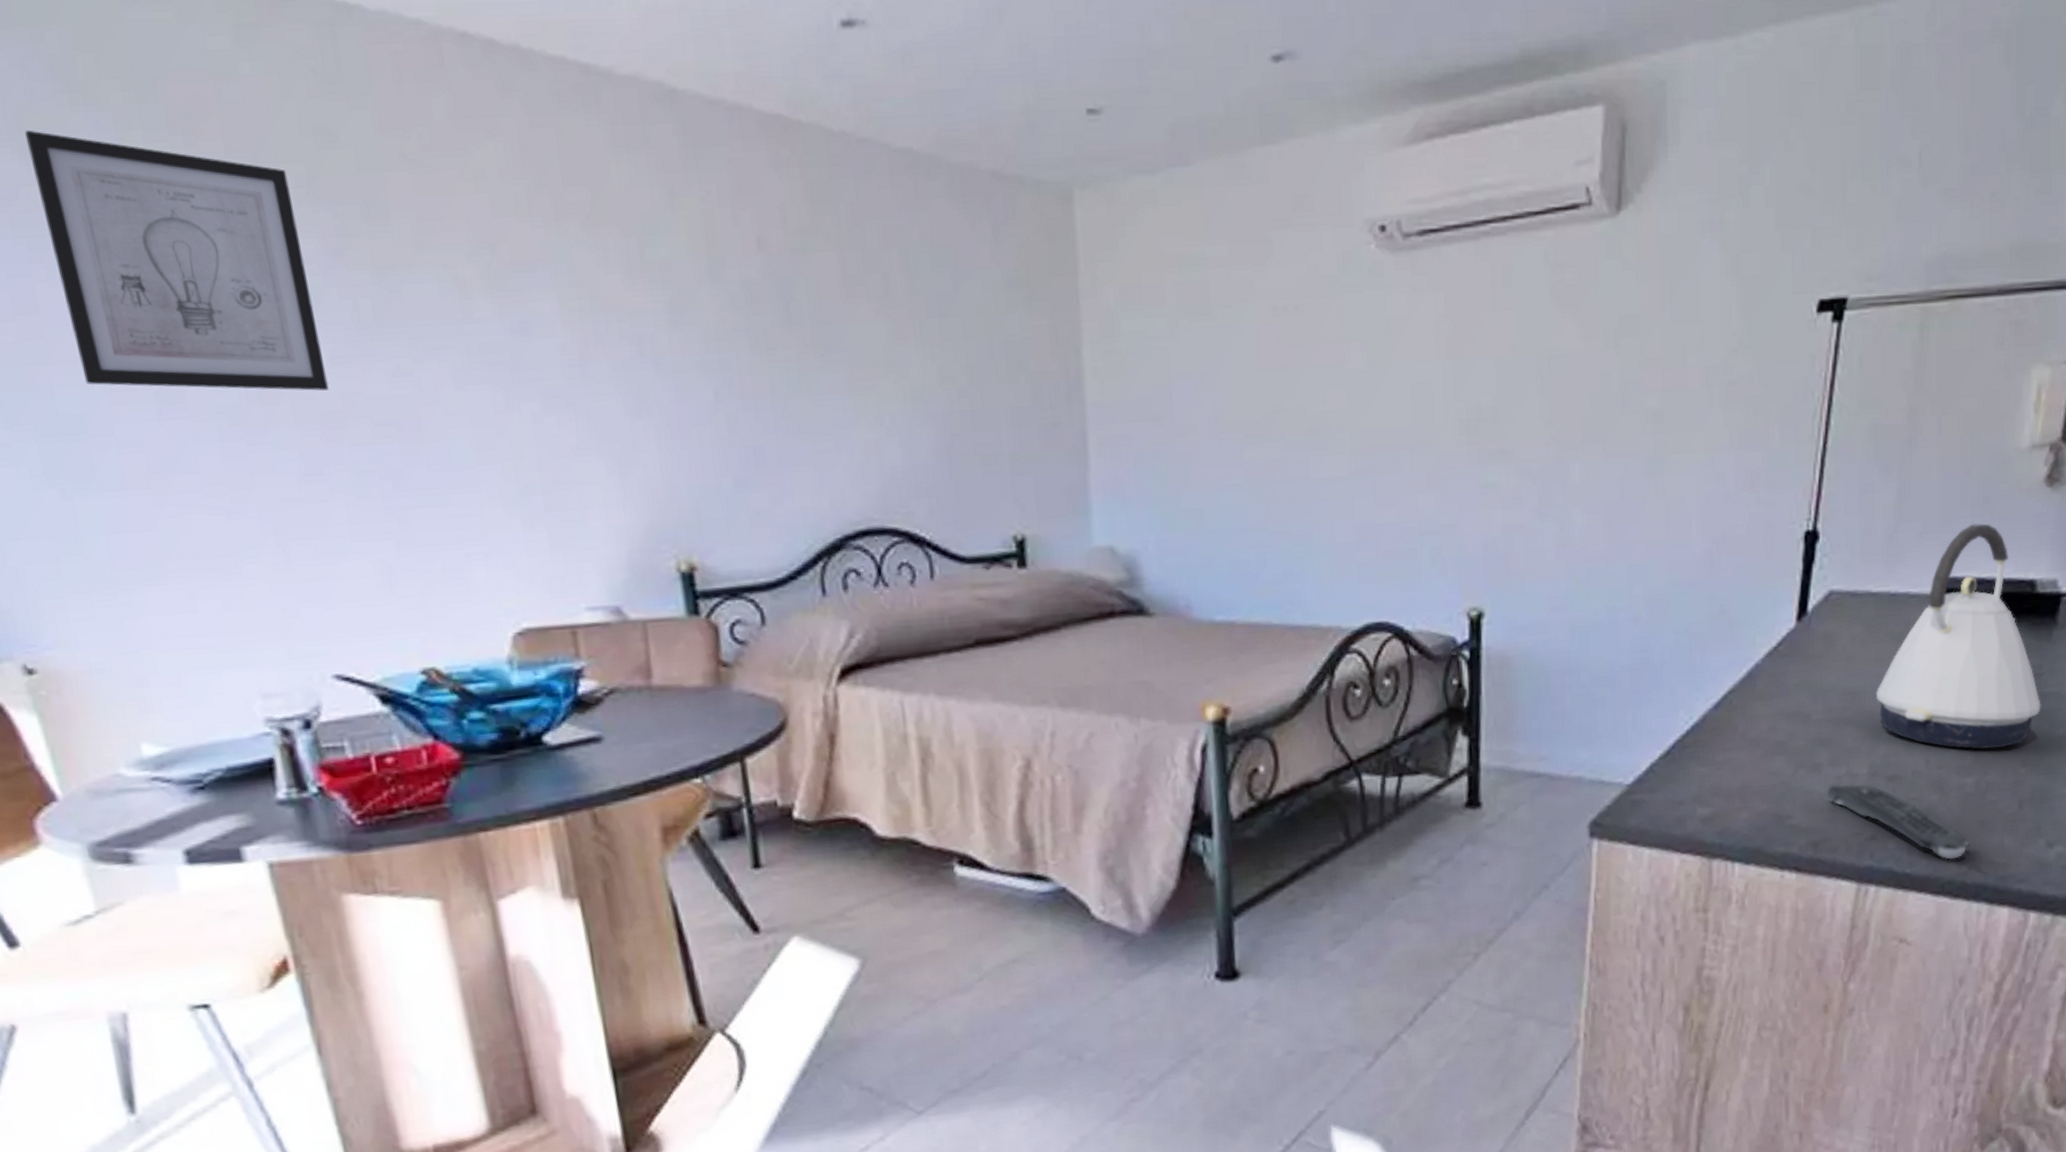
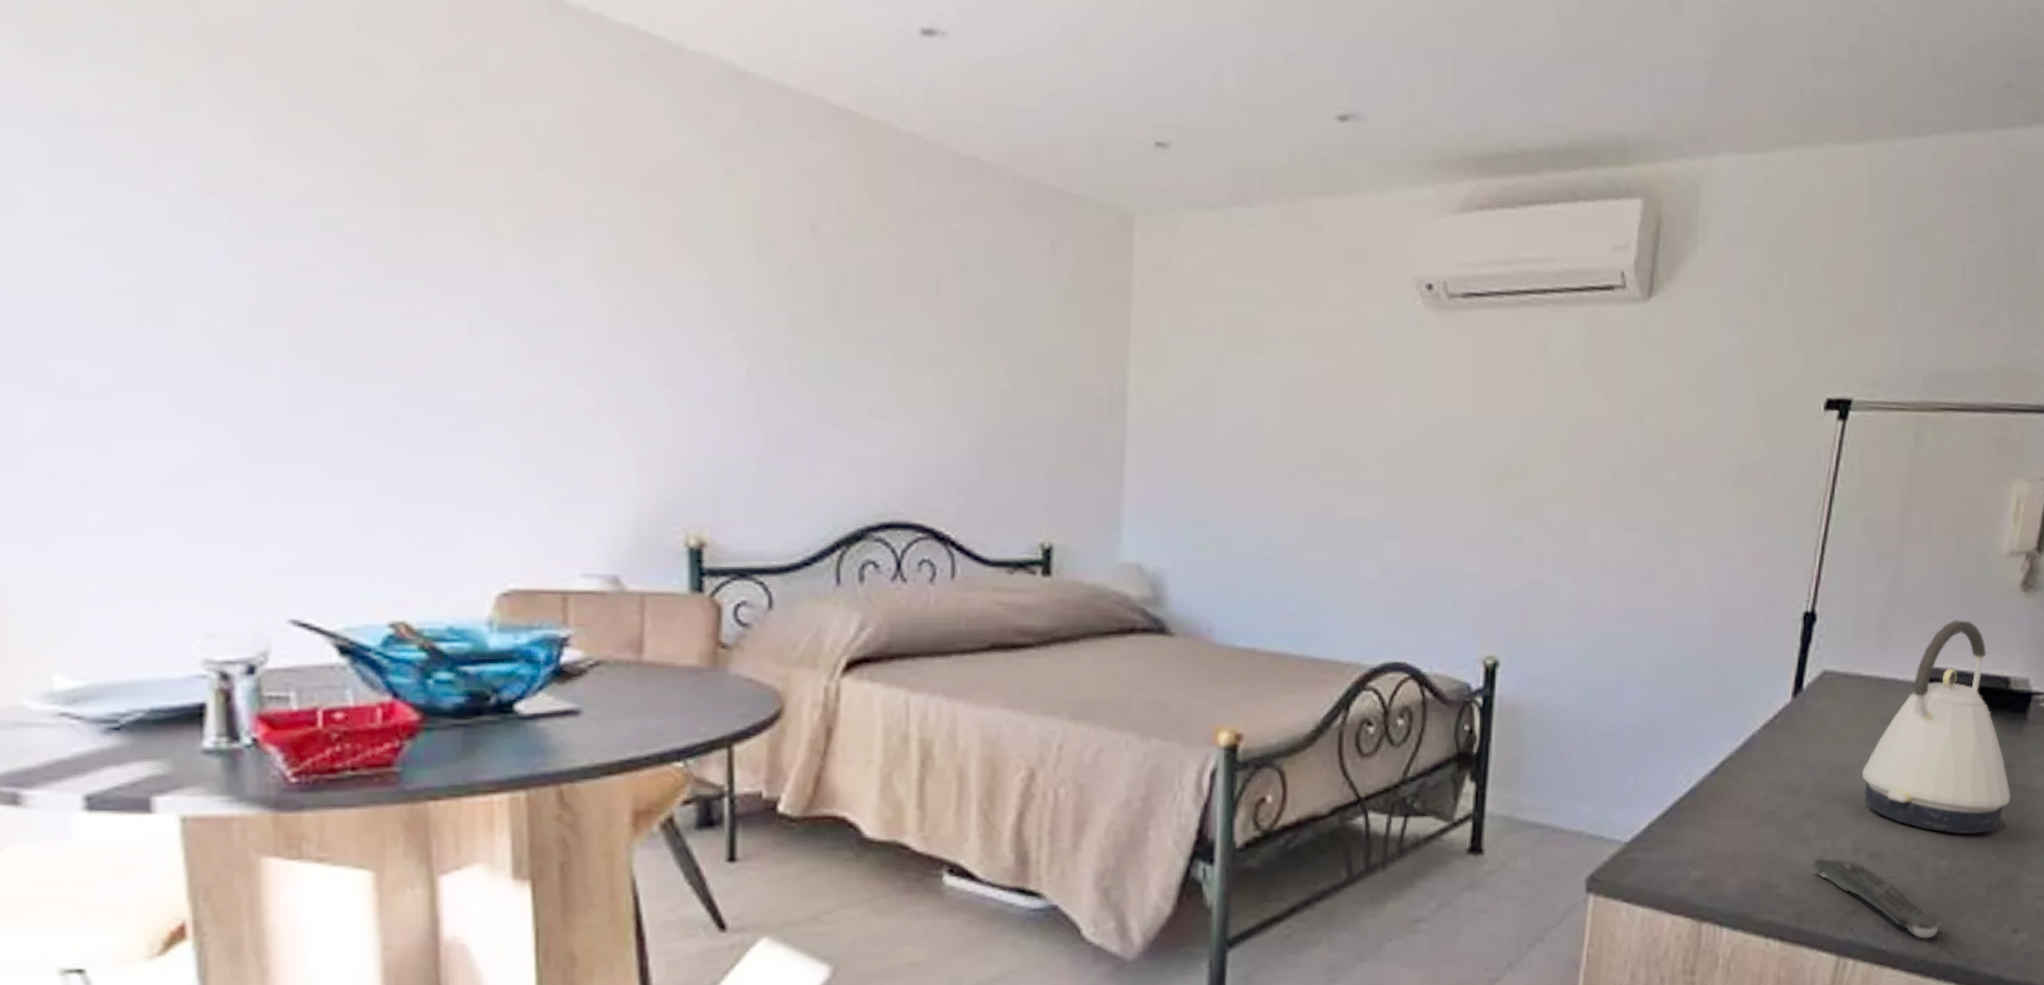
wall art: present [24,129,329,391] -> none [33,23,331,324]

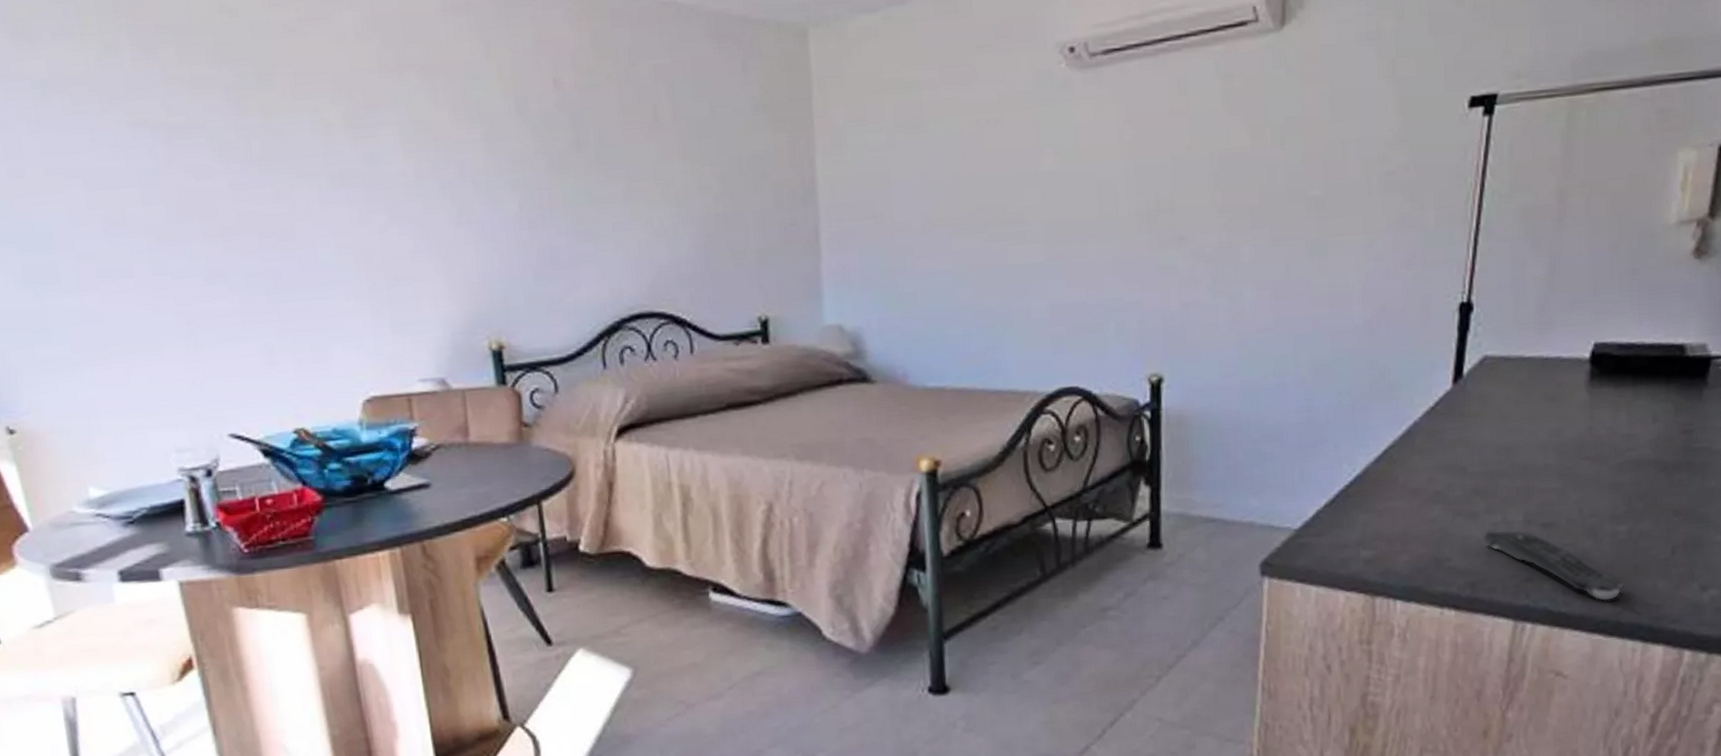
kettle: present [1861,619,2011,835] -> none [1529,293,1693,500]

